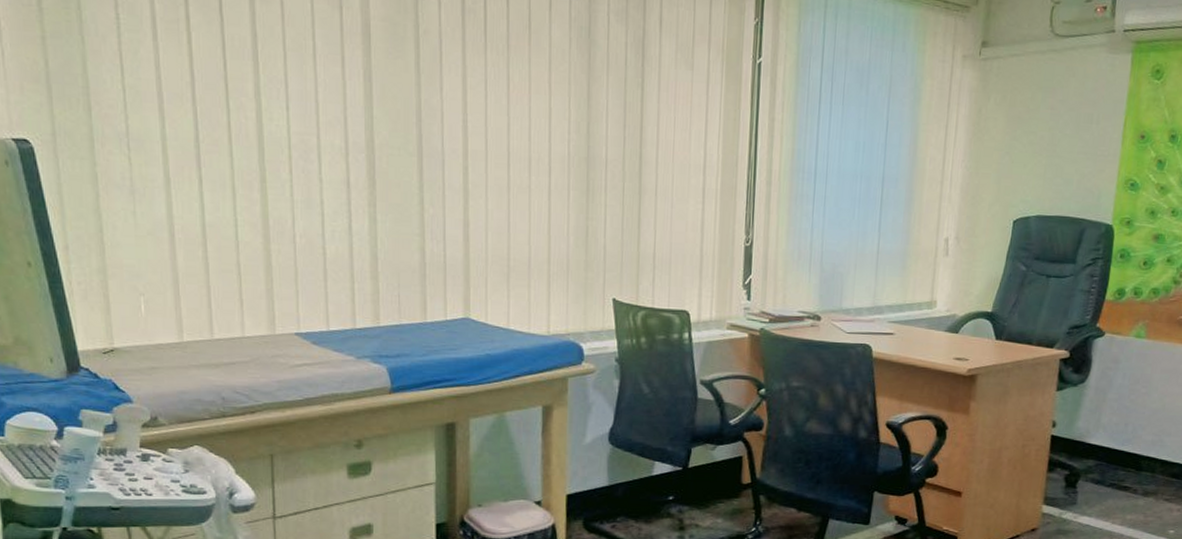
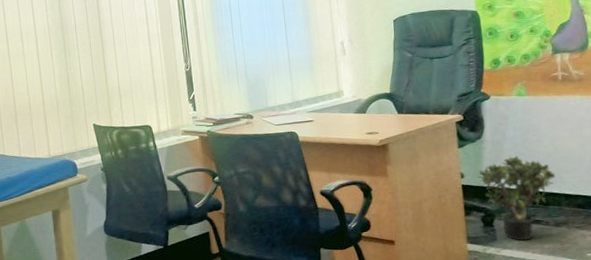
potted plant: none [1068,408,1157,508] -> present [476,155,556,241]

